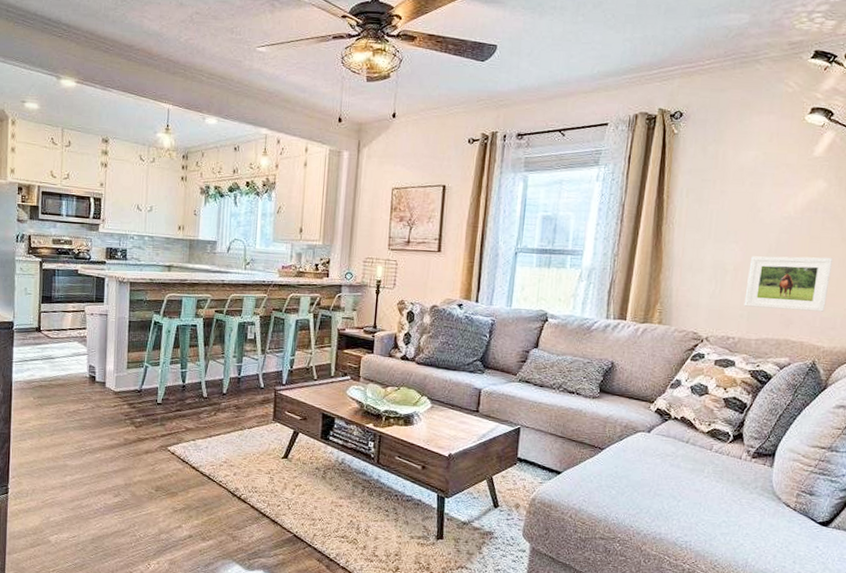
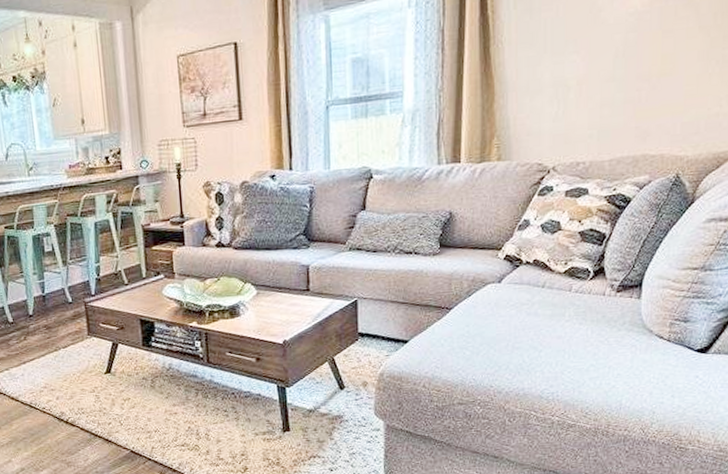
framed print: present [744,256,833,312] -> none [592,51,690,125]

